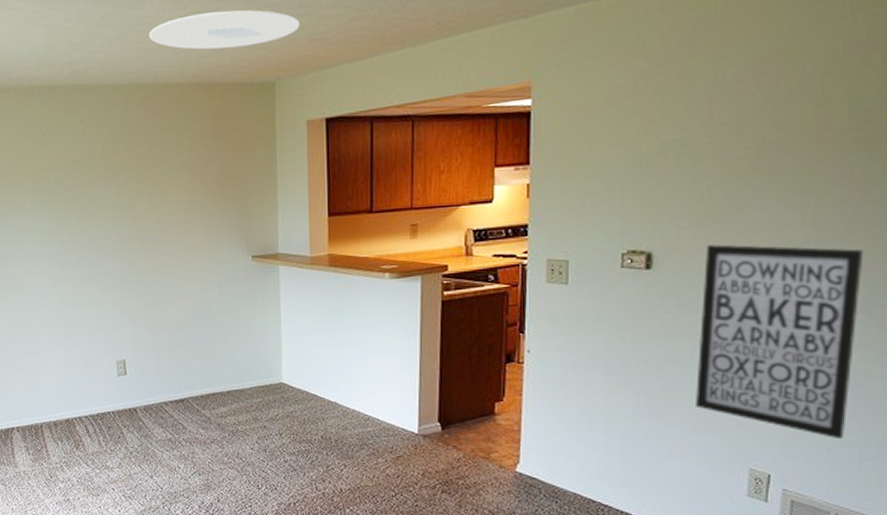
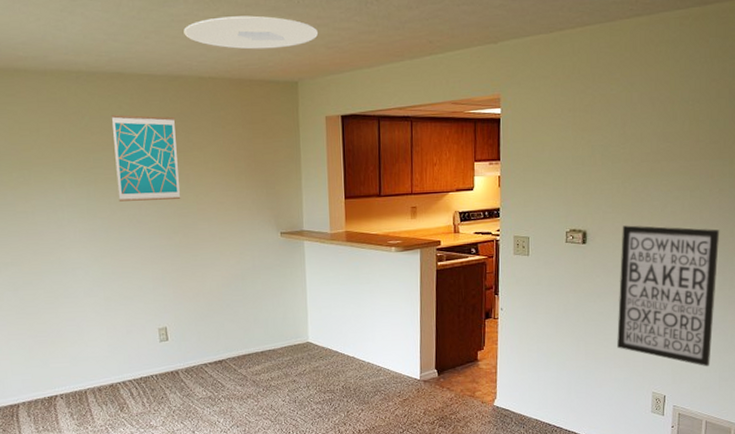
wall art: none [72,129,143,223] -> present [111,115,181,202]

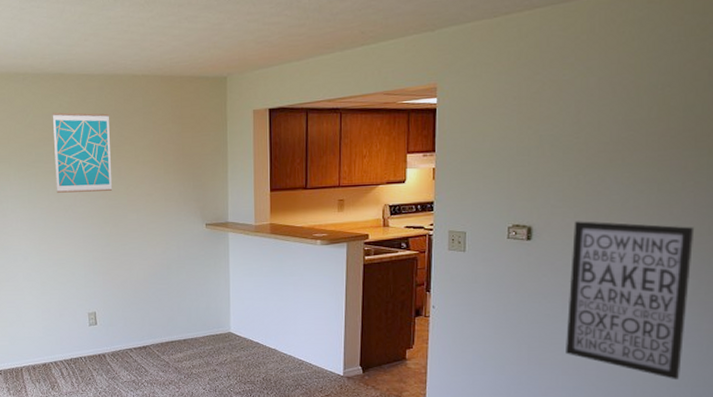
ceiling light: present [184,15,319,50] -> none [120,14,249,47]

